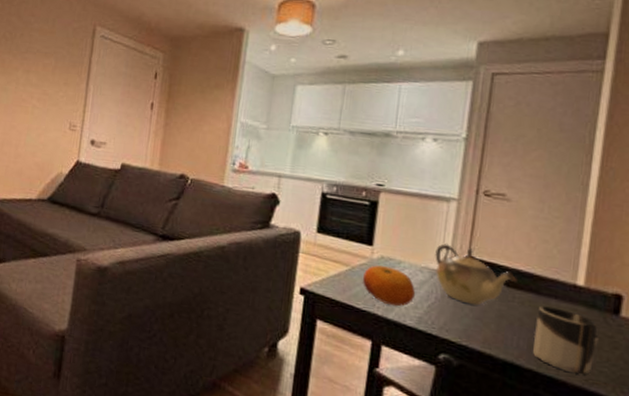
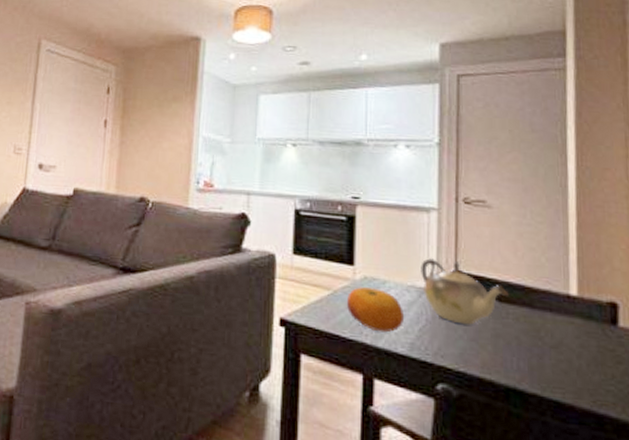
cup: present [533,305,599,376] -> none [534,320,601,397]

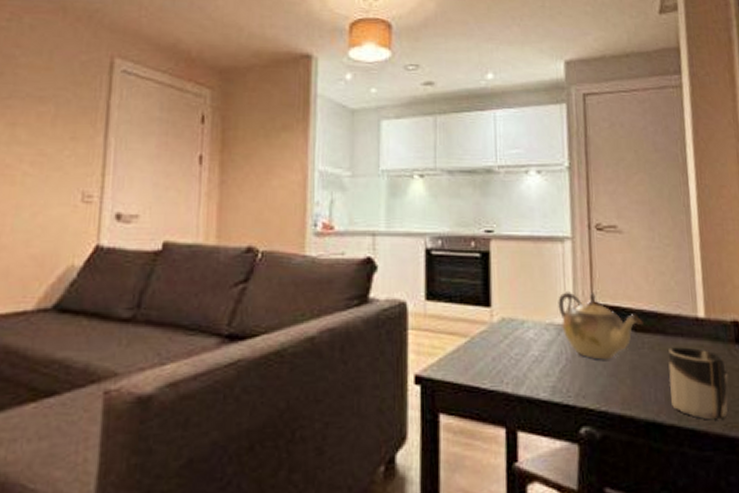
fruit: present [346,287,405,333] -> none [484,330,545,378]
cup: none [534,320,601,397] -> present [668,347,729,420]

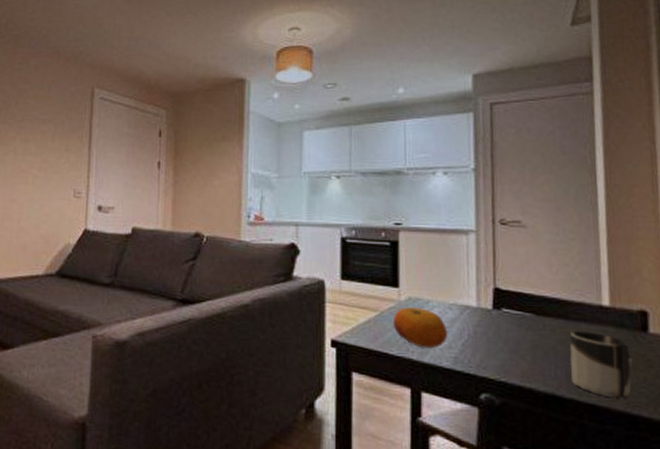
fruit: none [484,330,545,378] -> present [392,307,448,349]
teapot: present [558,292,643,360] -> none [461,277,545,338]

